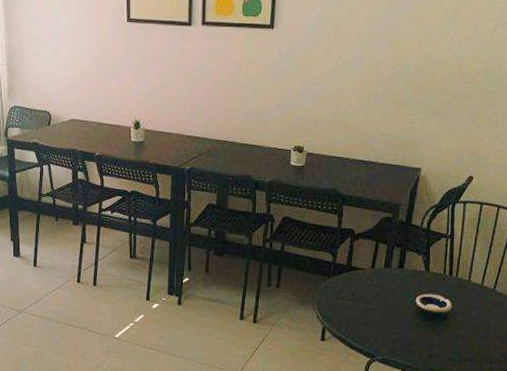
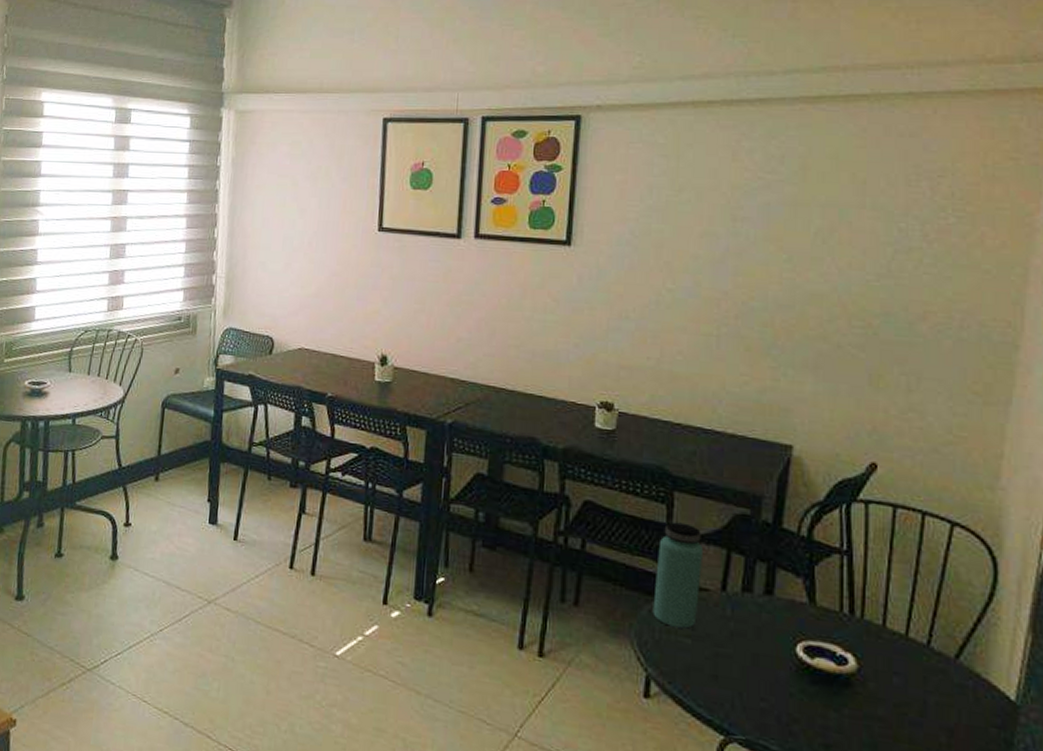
bottle: none [327,226,362,295] -> present [653,521,704,629]

